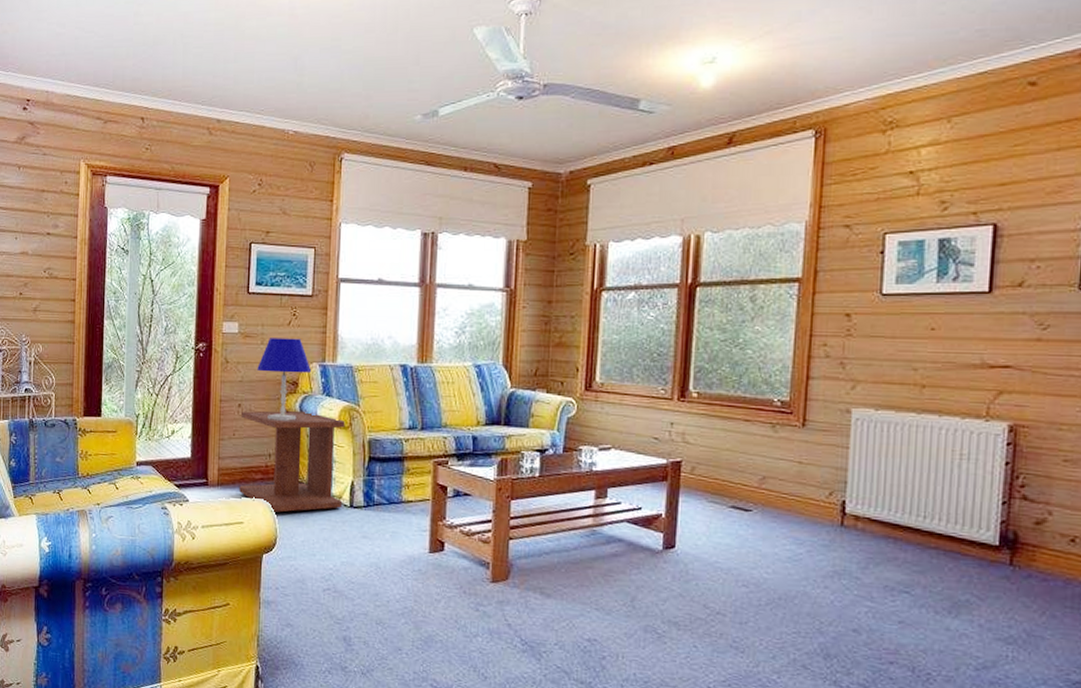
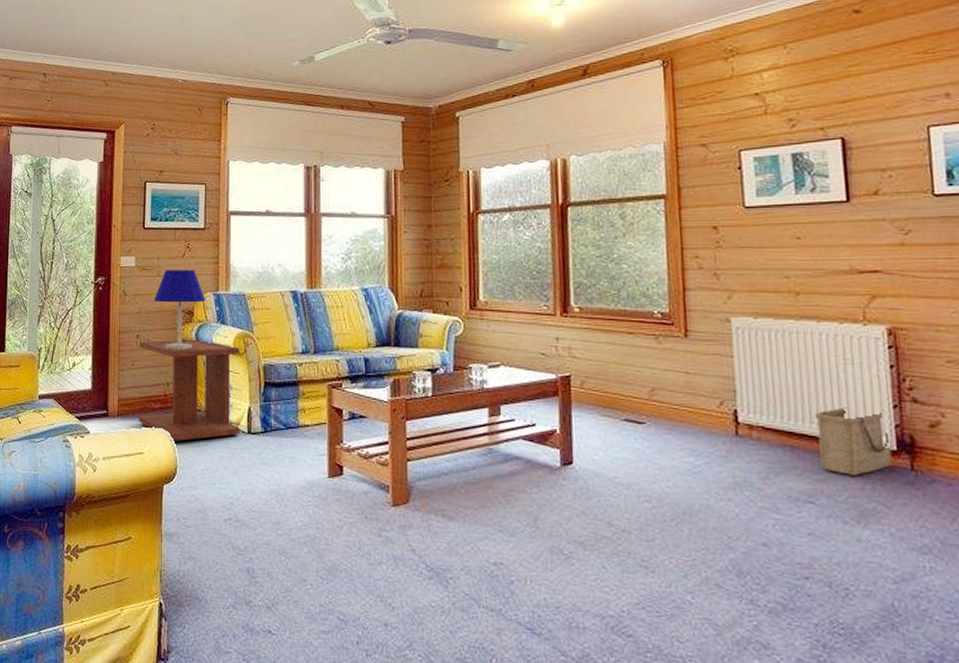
basket: none [922,502,993,569] -> present [814,407,892,476]

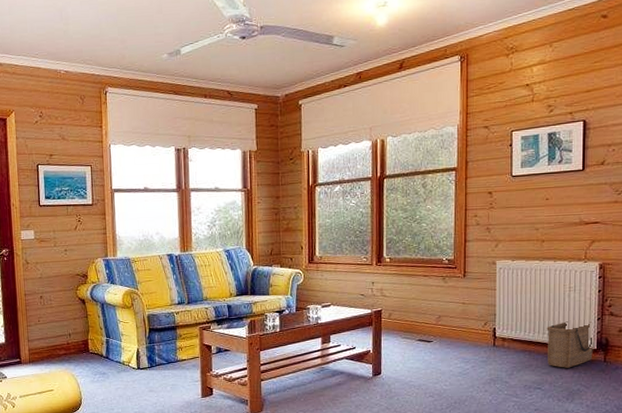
side table: present [139,339,241,441] -> none [43,297,132,379]
table lamp: present [154,270,206,350] -> none [53,240,98,307]

